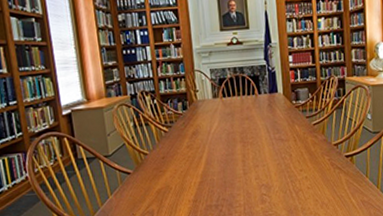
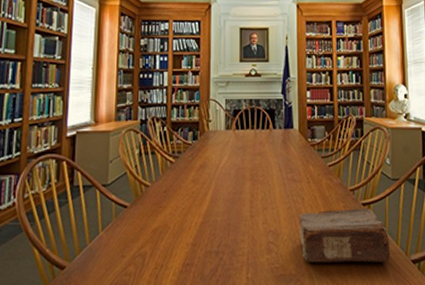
book: none [288,159,373,208] -> present [300,207,391,263]

